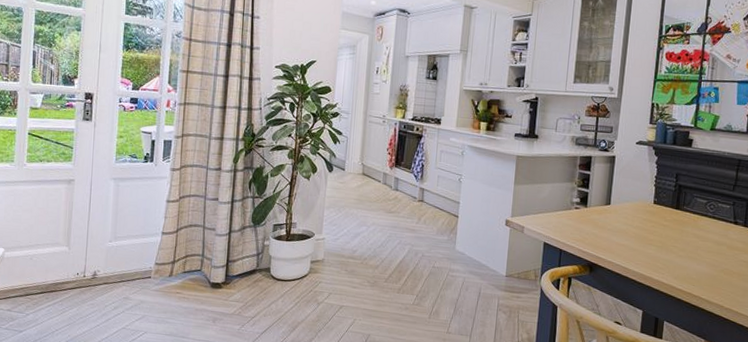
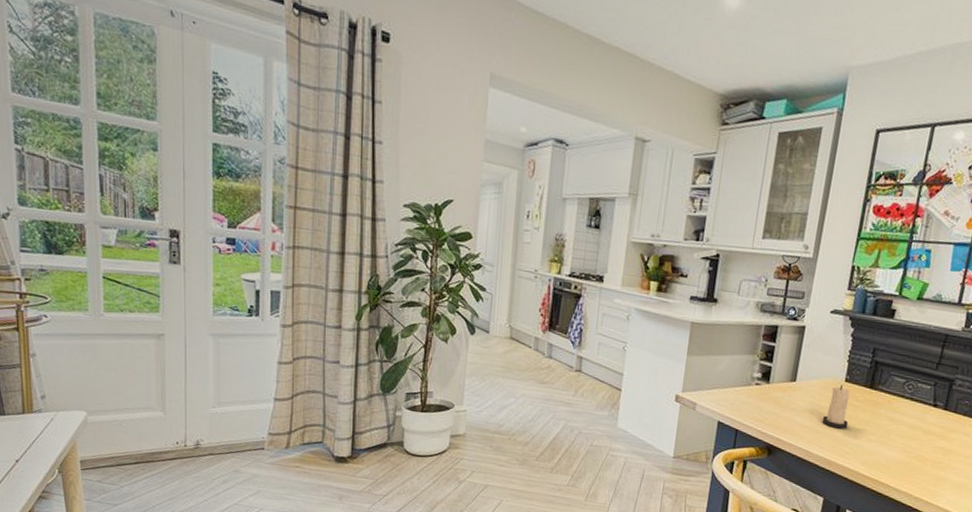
candle: none [636,206,660,246] -> present [823,384,850,429]

